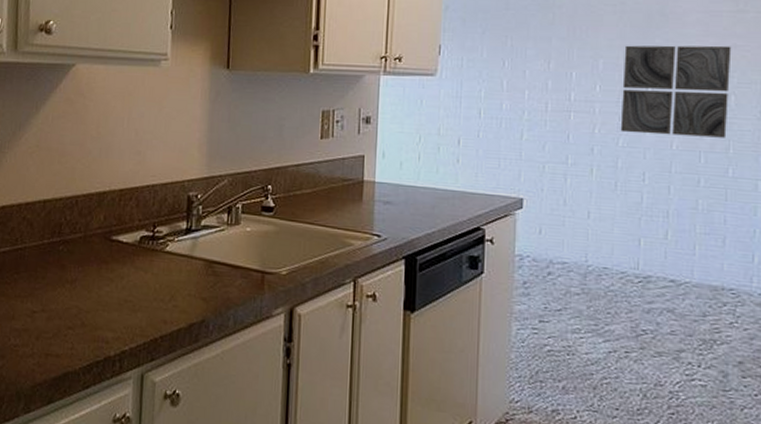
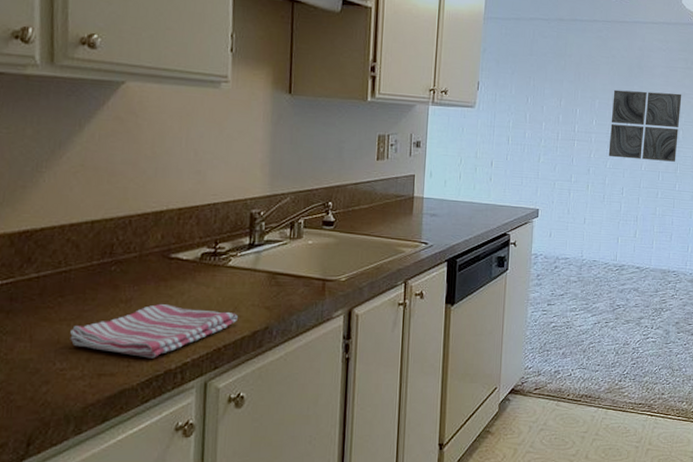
dish towel: none [23,287,174,343] -> present [70,304,238,358]

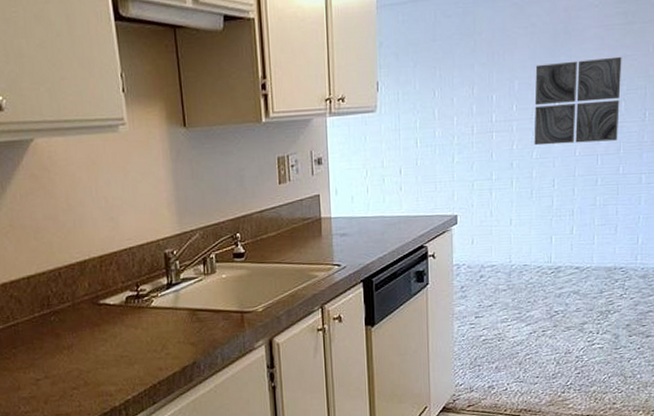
dish towel: present [70,304,238,358] -> none [27,348,167,398]

